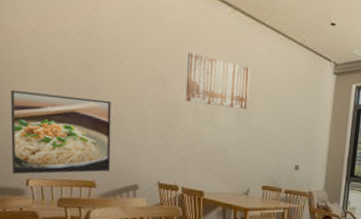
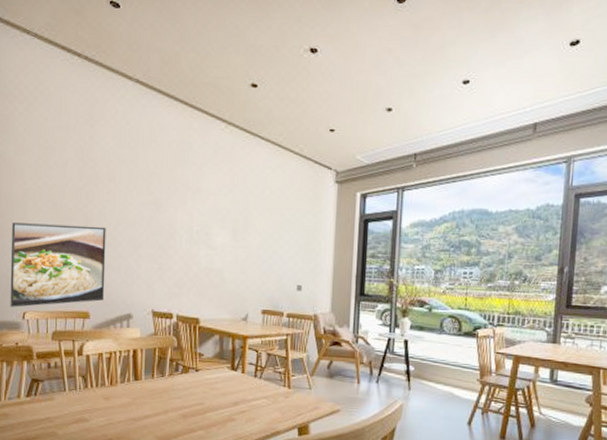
wall art: present [185,52,251,110] -> none [180,172,247,228]

